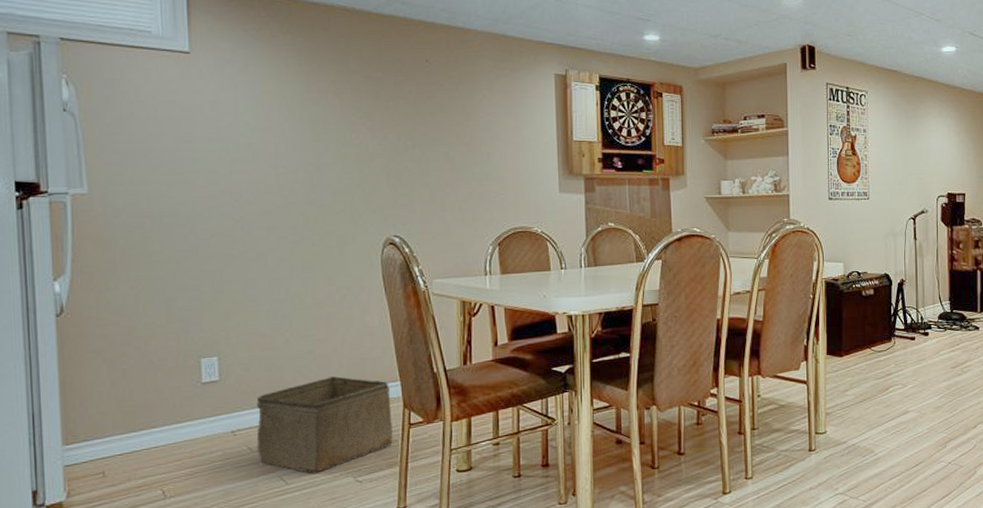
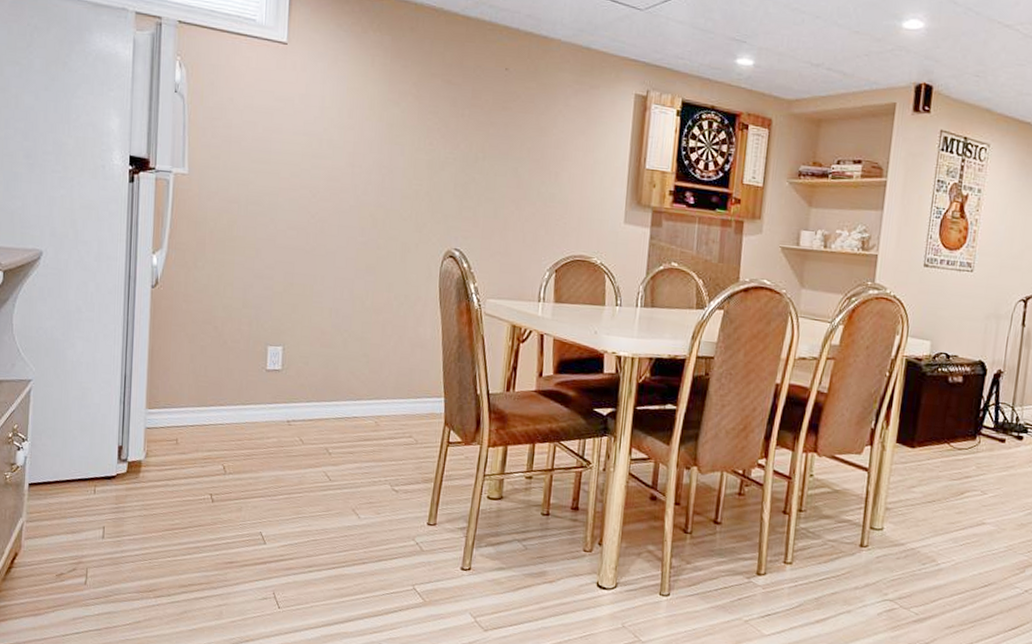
storage bin: present [256,376,393,473] -> none [307,382,434,475]

